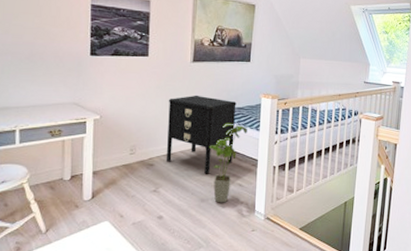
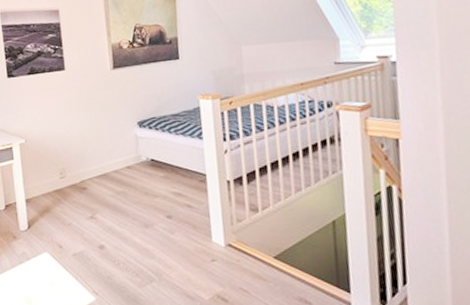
nightstand: present [166,95,236,174] -> none [92,105,175,195]
house plant: present [209,123,247,203] -> none [145,133,188,229]

